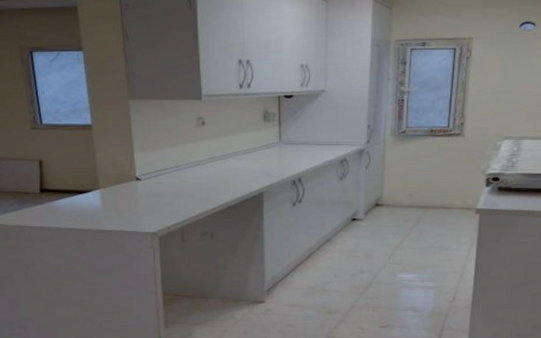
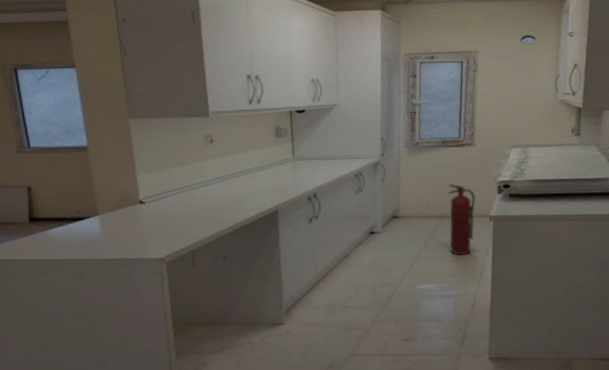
fire extinguisher: none [433,174,462,247] -> present [447,183,476,255]

